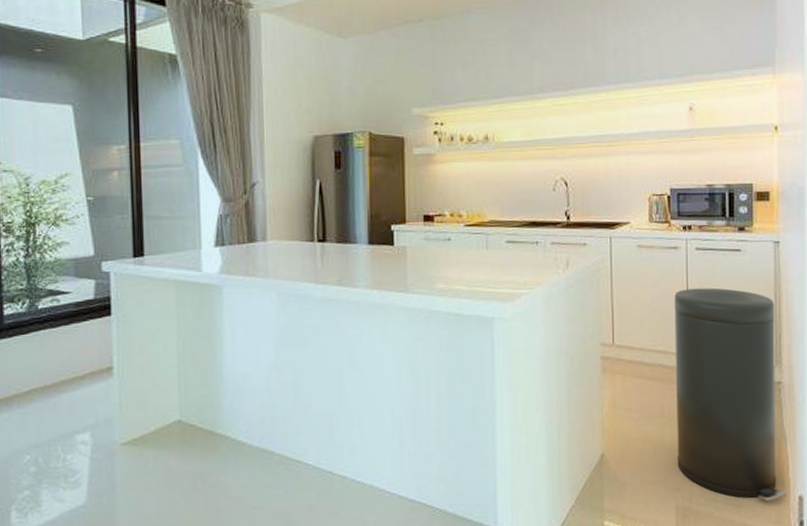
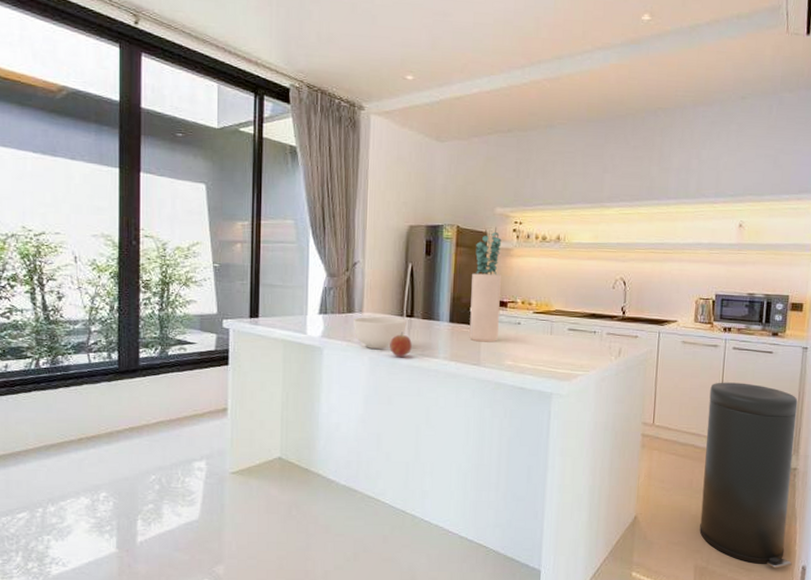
bowl: none [255,243,319,283] -> present [353,316,407,350]
fruit: none [301,259,327,289] -> present [390,332,412,357]
vase: none [391,130,426,265] -> present [469,226,502,343]

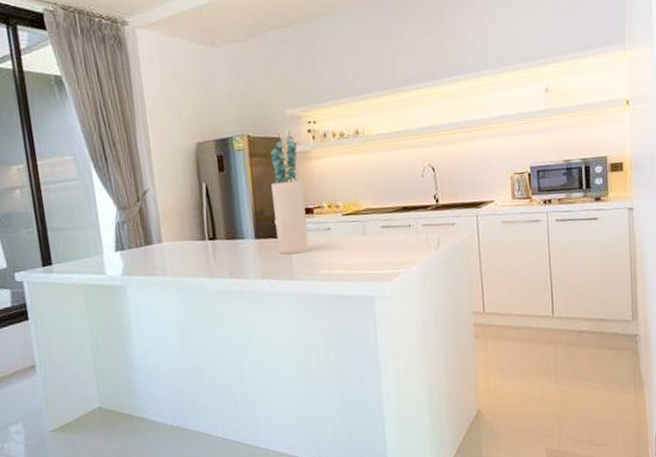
bowl: present [353,316,407,350] -> none [152,242,211,280]
fruit: present [390,332,412,357] -> none [196,256,220,284]
pedal bin: present [699,382,798,569] -> none [538,254,645,440]

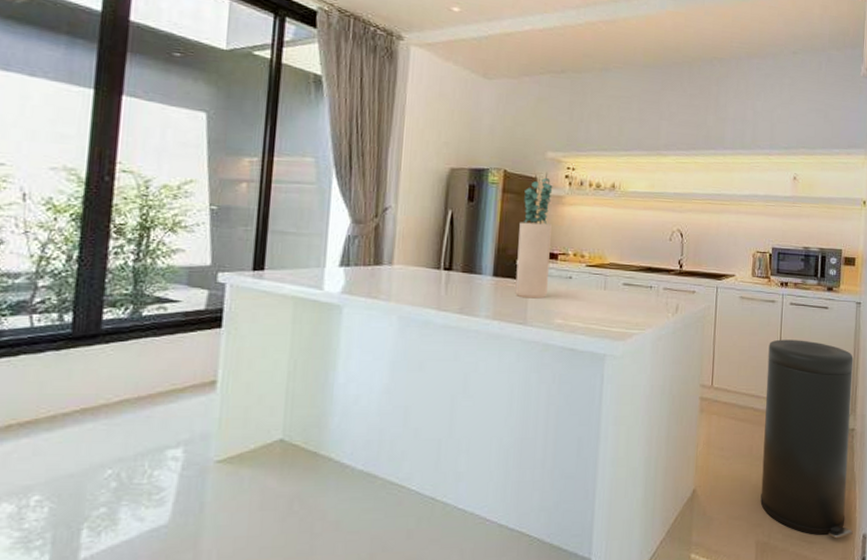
pedal bin: none [538,254,645,440] -> present [760,339,854,539]

